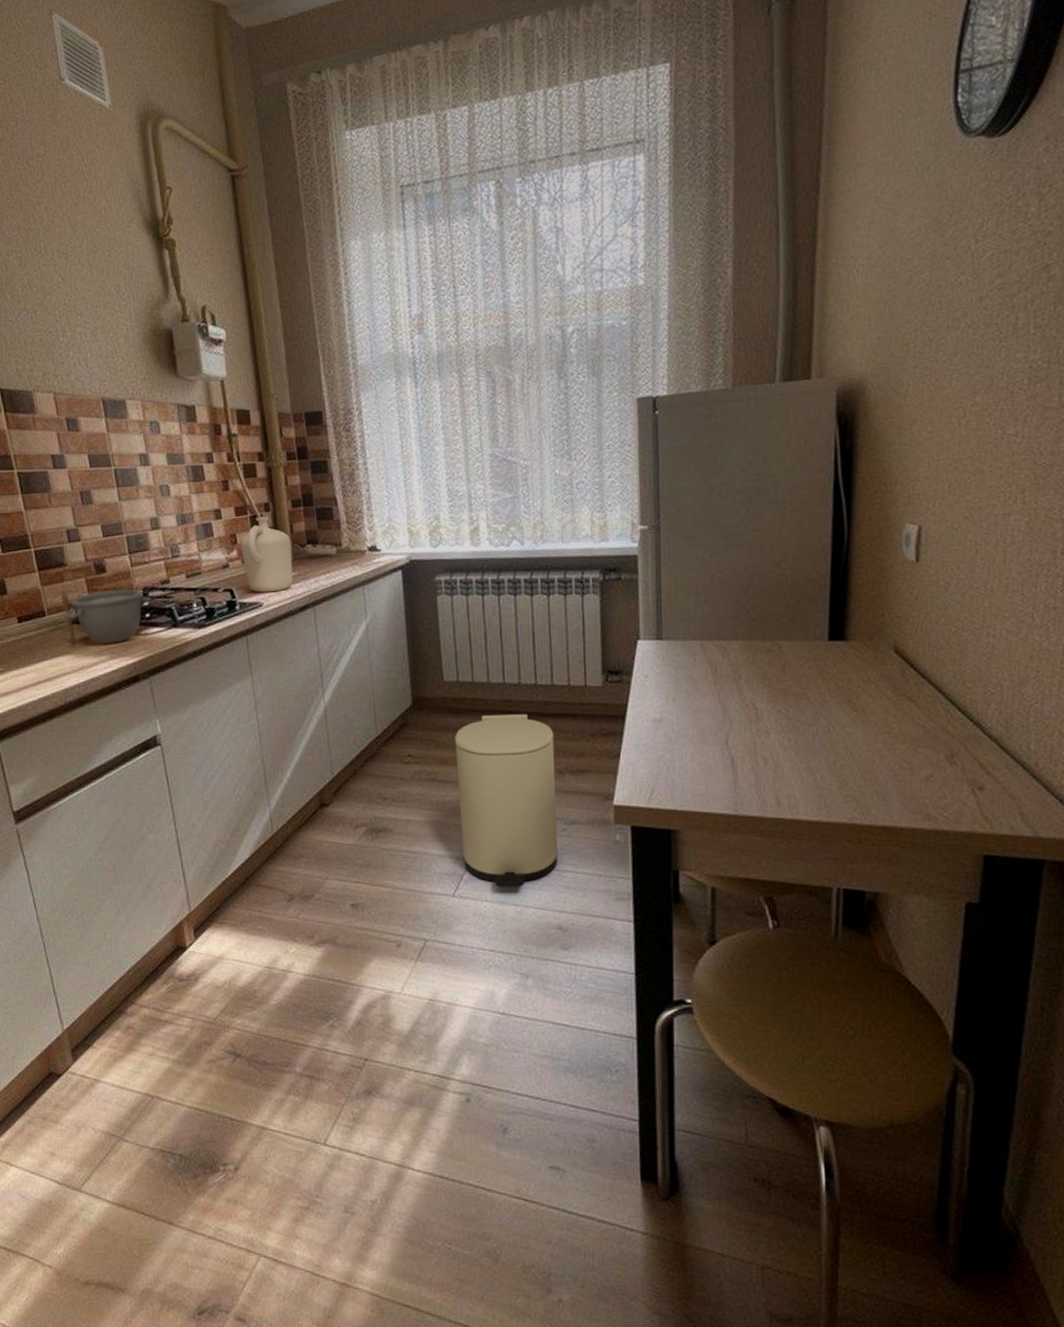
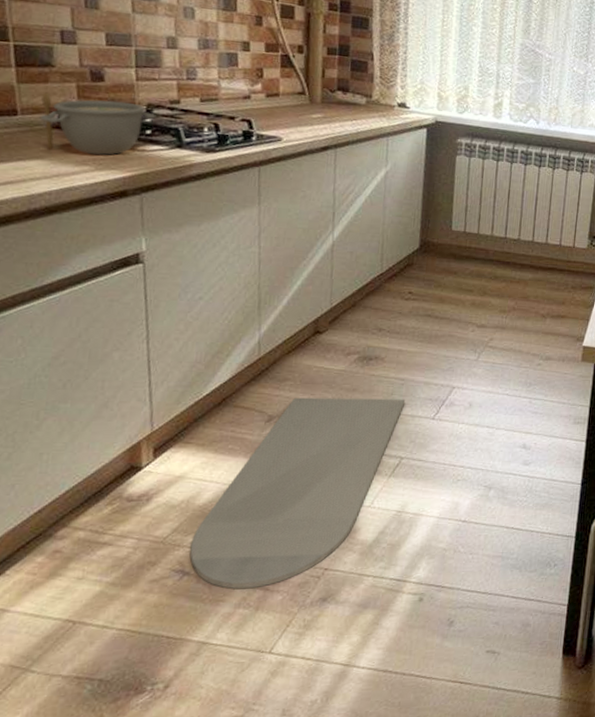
door mat: none [238,874,422,1076] -> present [190,397,406,590]
water jug: present [240,516,294,593] -> none [266,56,321,130]
pedal bin: present [455,713,559,887] -> none [447,263,542,412]

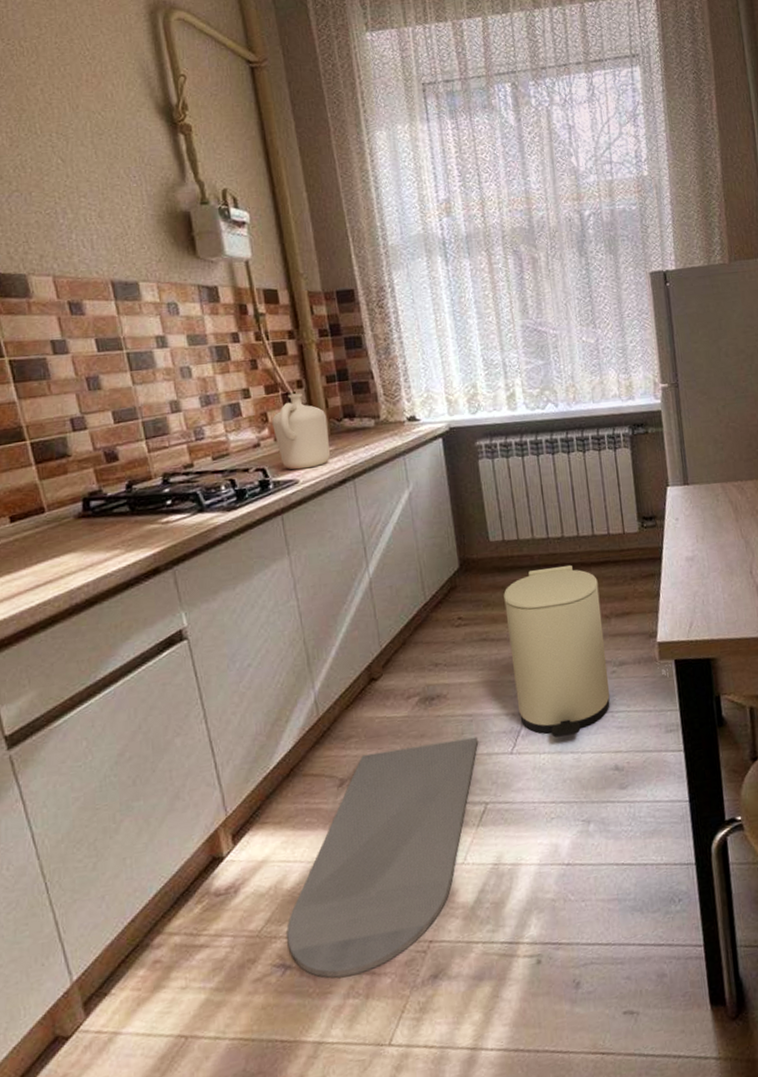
cooking pot: present [39,92,156,155] -> none [64,476,174,541]
water jug: none [266,56,321,130] -> present [272,393,331,470]
pedal bin: none [447,263,542,412] -> present [503,564,610,738]

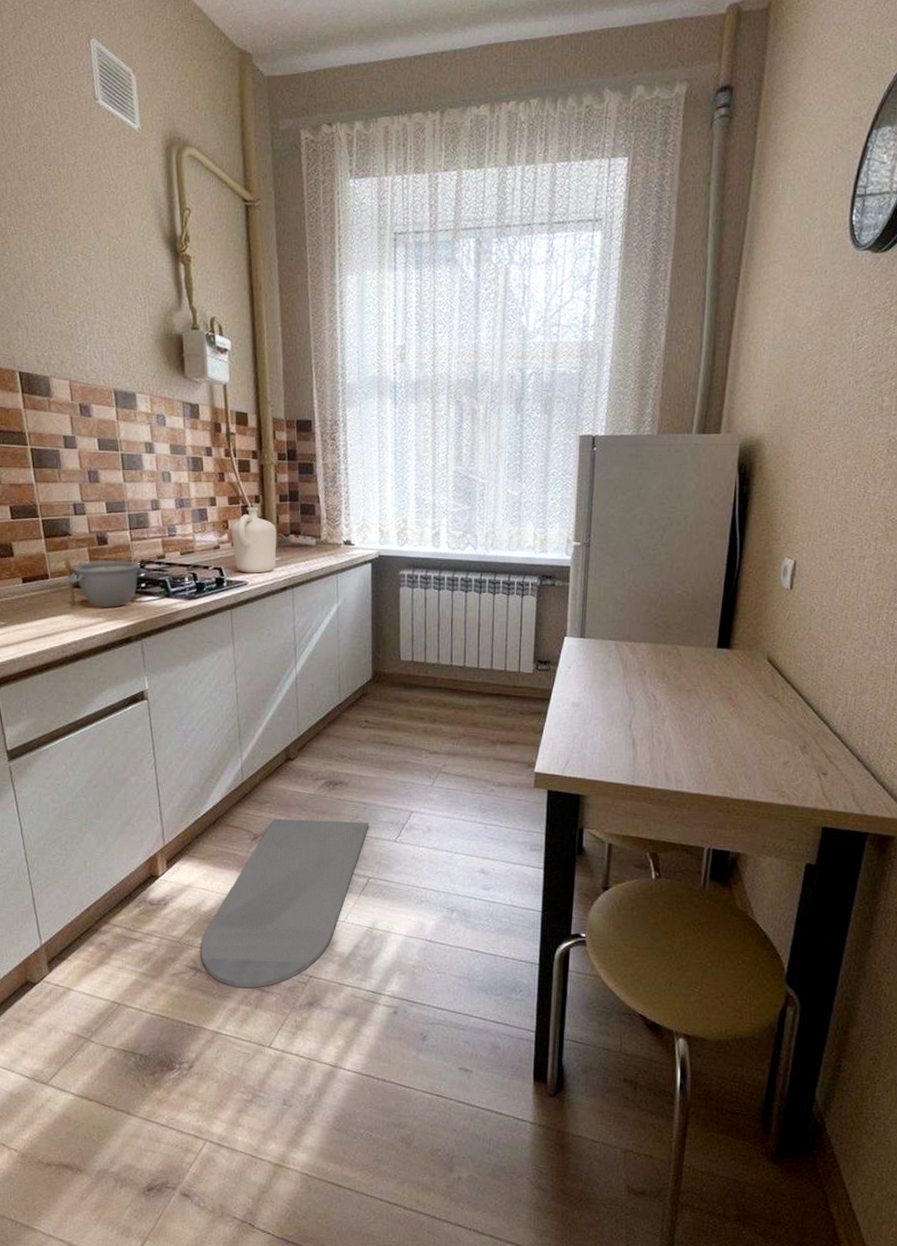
cooking pot: none [64,476,174,541] -> present [64,557,148,607]
pedal bin: present [503,564,610,738] -> none [405,691,490,836]

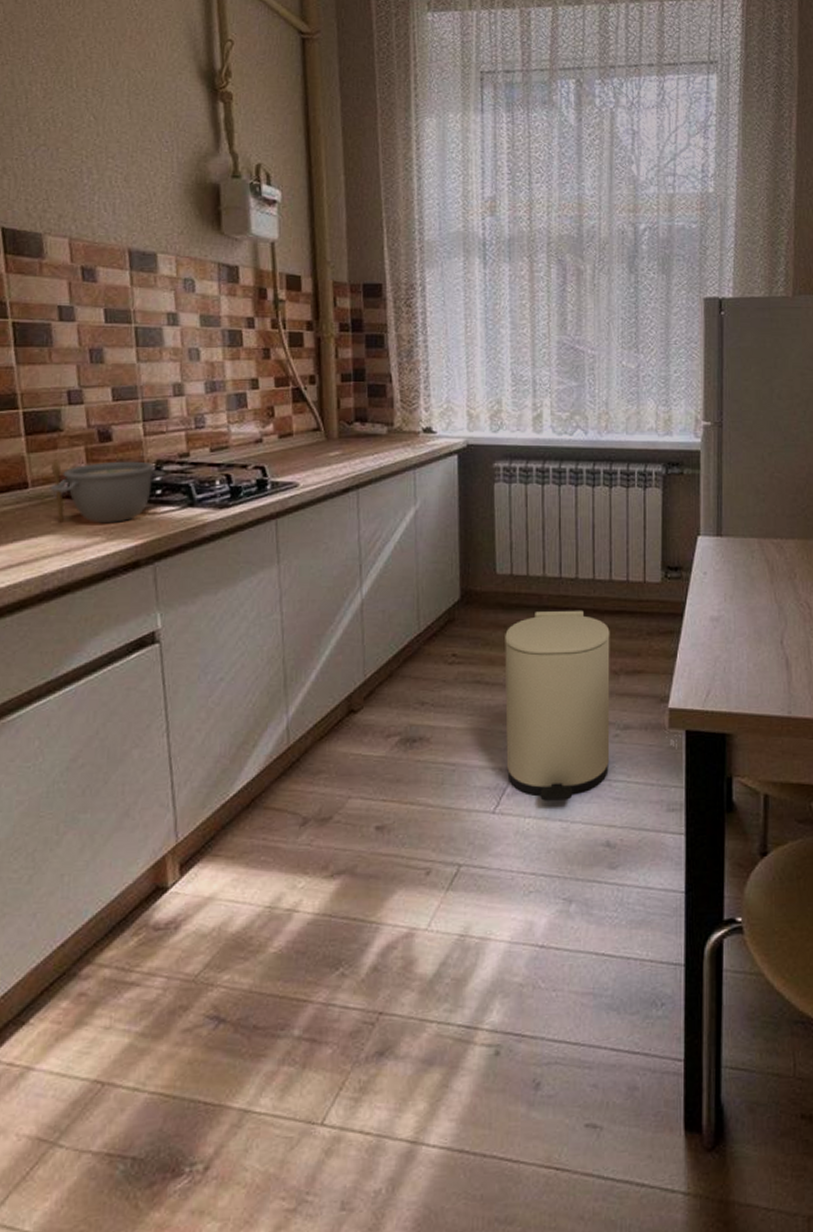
door mat: present [200,818,369,989] -> none [225,789,459,1041]
water jug: present [231,507,277,574] -> none [278,389,337,472]
pedal bin: none [405,691,490,836] -> present [505,610,610,801]

